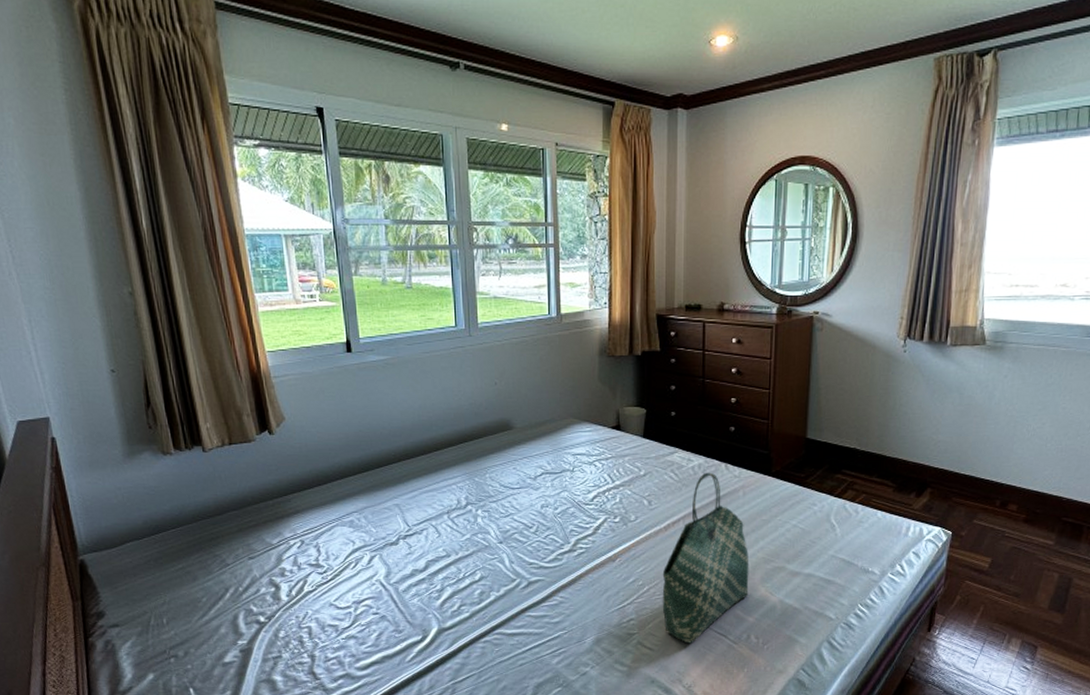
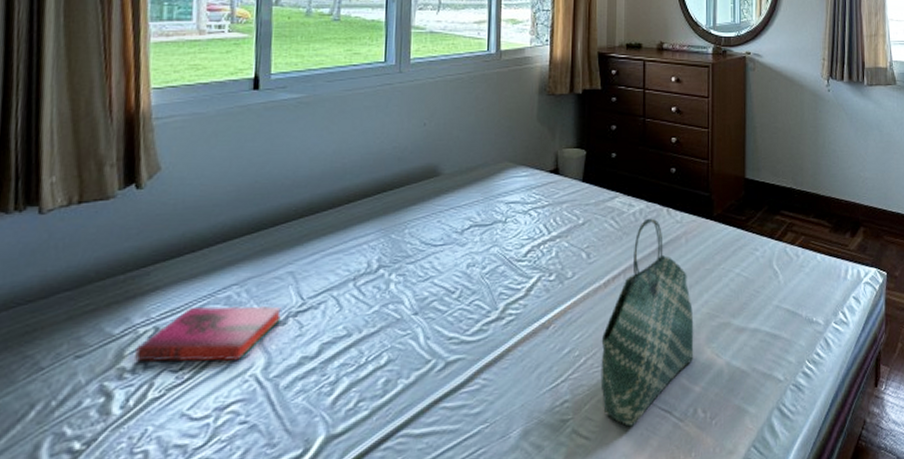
hardback book: none [290,527,395,569] -> present [135,305,282,362]

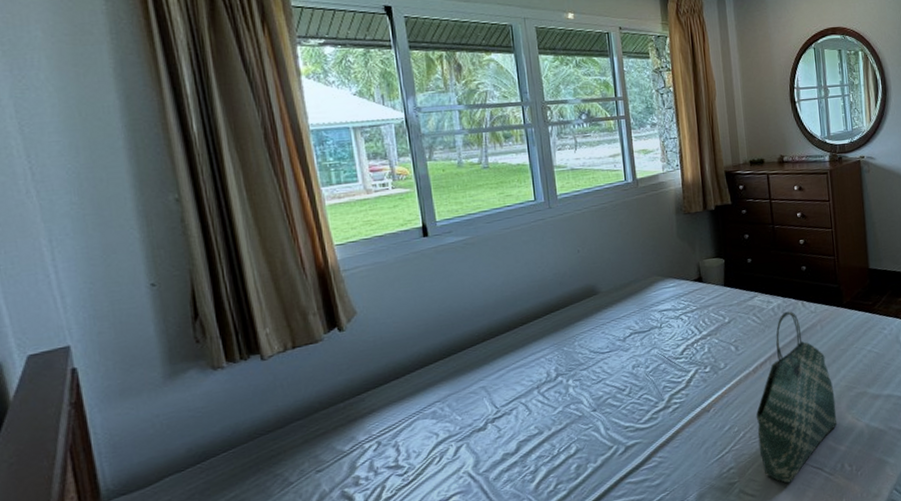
hardback book: present [135,305,282,362] -> none [365,415,482,470]

